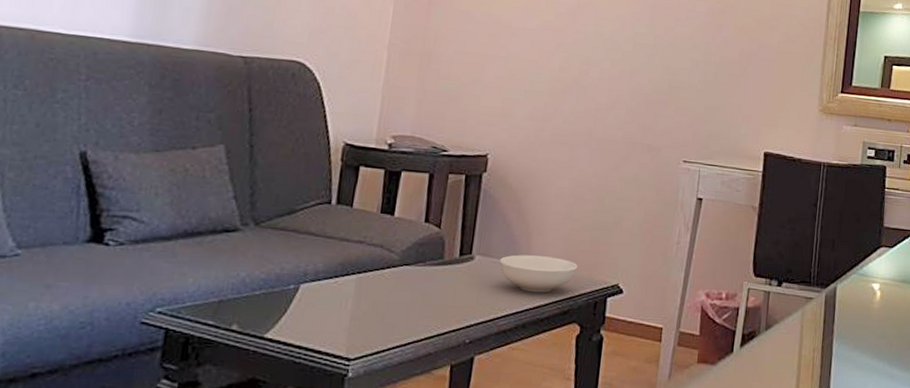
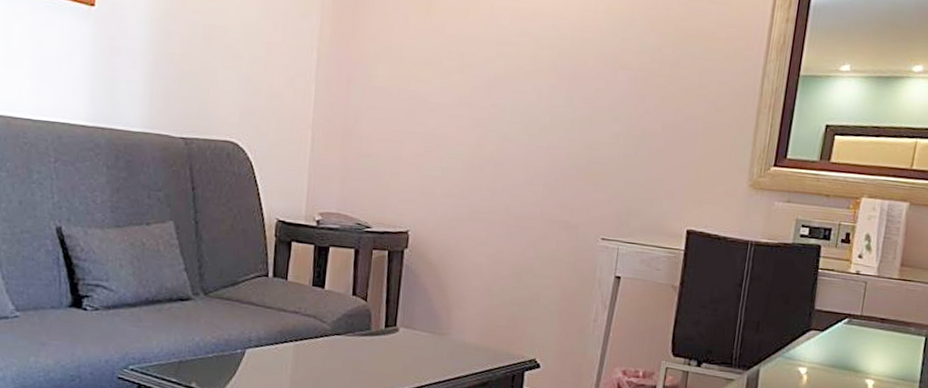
bowl: present [499,254,578,293] -> none [422,328,496,365]

